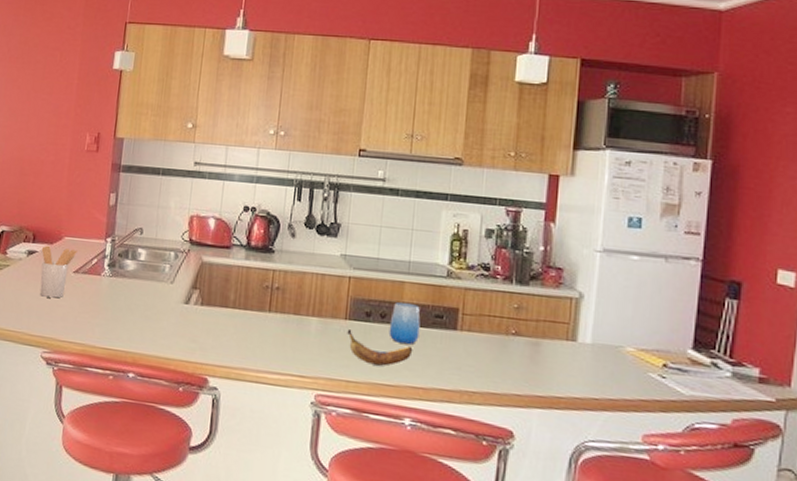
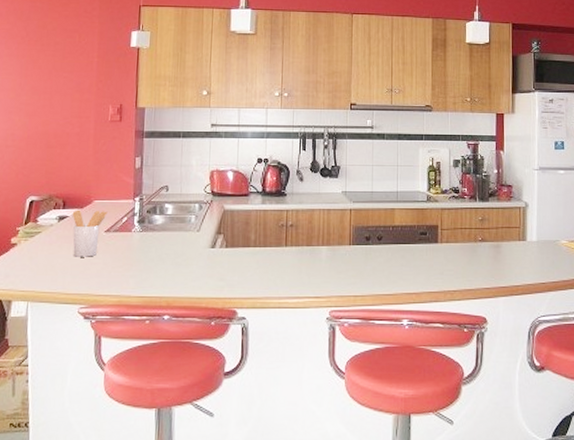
banana: present [347,329,413,366] -> none [352,253,405,279]
cup: present [388,302,421,344] -> none [385,226,409,259]

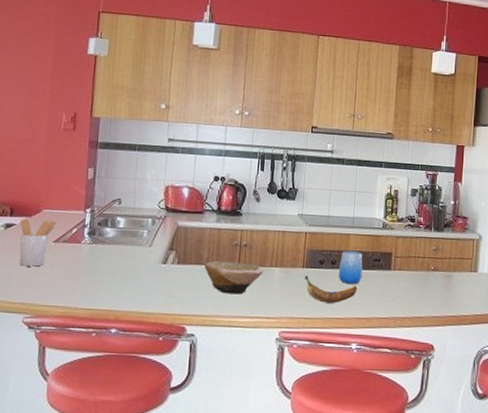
bowl: none [252,242,311,275] -> present [204,260,264,295]
banana: none [352,253,405,279] -> present [305,276,358,303]
cup: none [385,226,409,259] -> present [338,251,363,284]

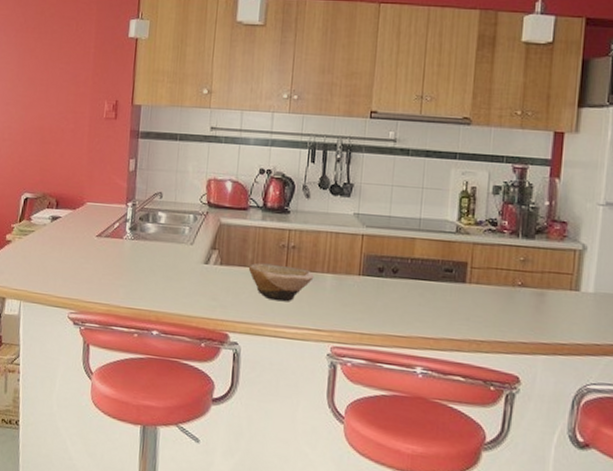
utensil holder: present [19,218,57,267] -> none [64,210,100,262]
banana: present [305,276,358,303] -> none [361,285,424,319]
cup: present [338,251,363,284] -> none [400,258,431,297]

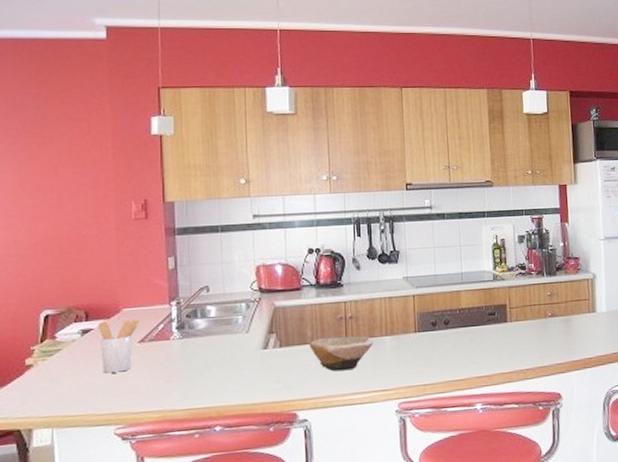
utensil holder: none [64,210,100,262] -> present [97,319,140,373]

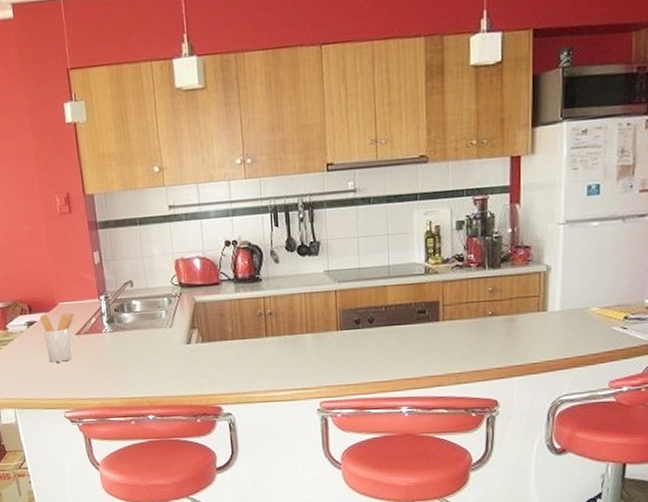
bowl: present [309,336,374,372] -> none [229,333,294,368]

